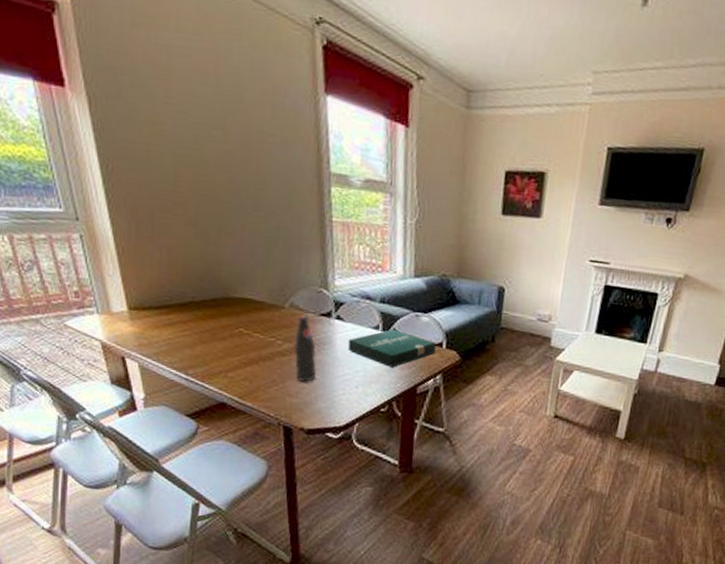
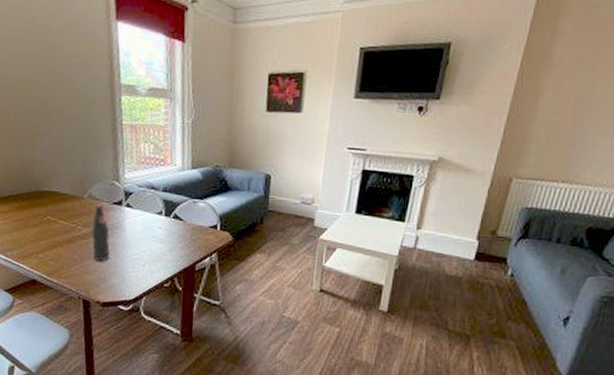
pizza box: present [348,329,436,368] -> none [136,214,212,248]

